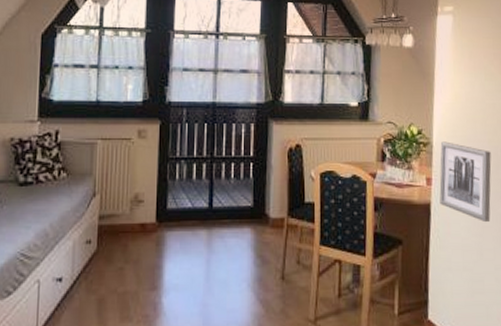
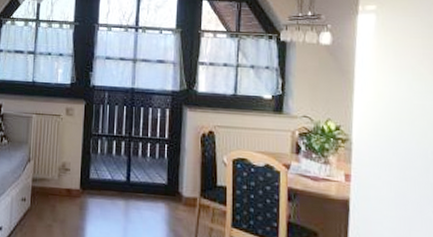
wall art: present [439,141,492,223] -> none [359,139,420,226]

